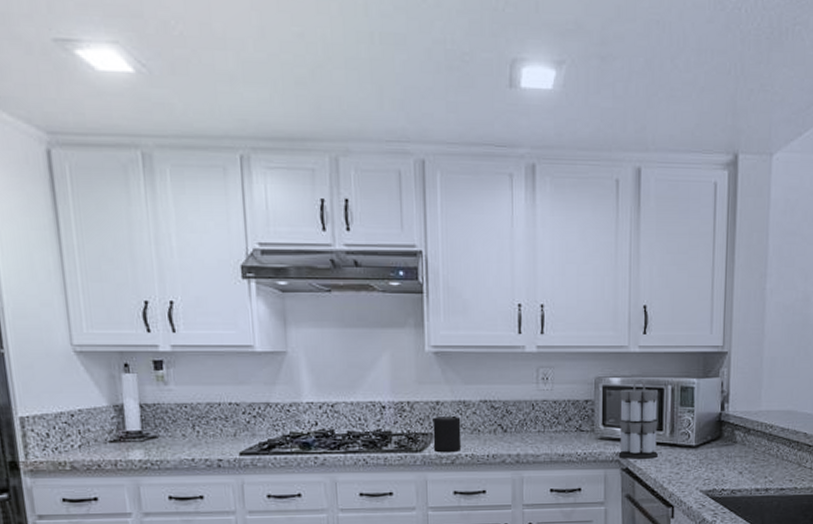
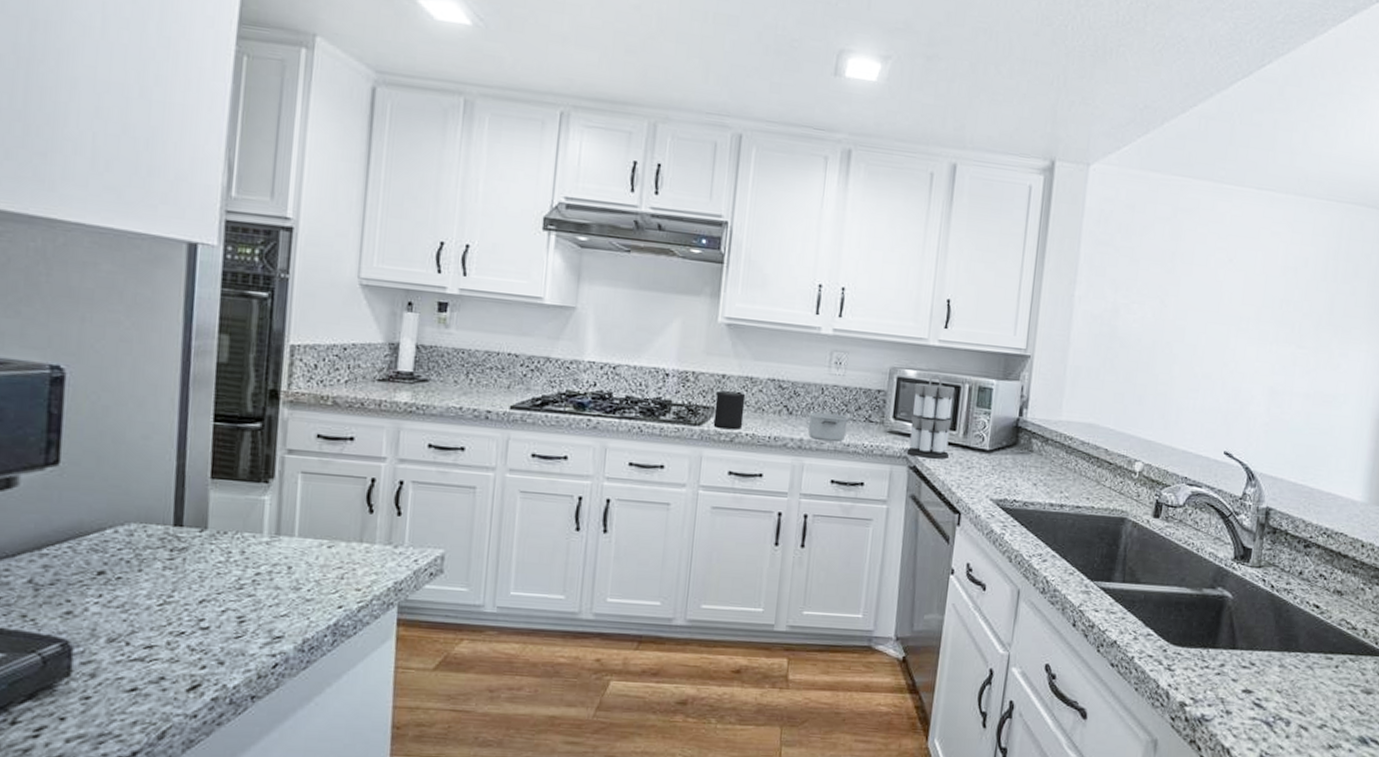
cooking pot: none [521,427,561,454] -> present [808,412,850,443]

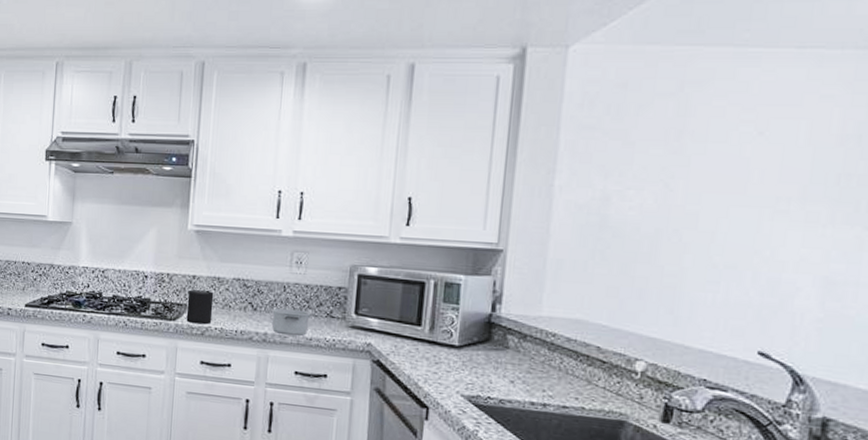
spice rack: present [906,374,954,460] -> none [369,270,418,355]

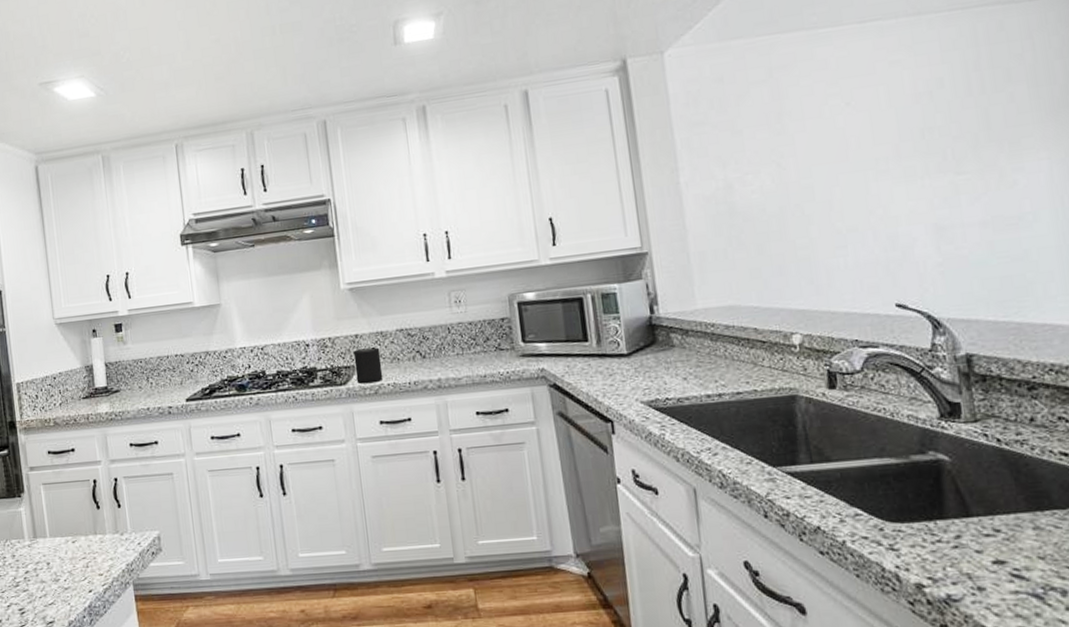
cooking pot: present [271,308,311,337] -> none [440,348,481,378]

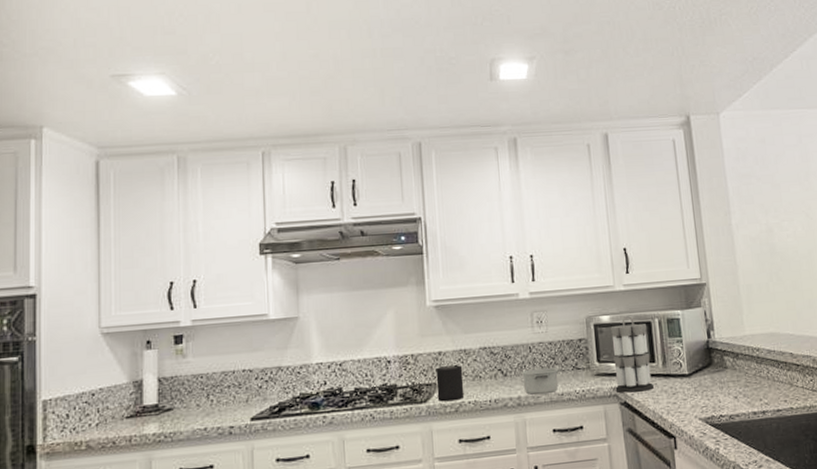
cooking pot: none [440,348,481,378] -> present [521,367,559,396]
spice rack: none [536,291,587,375] -> present [611,315,654,394]

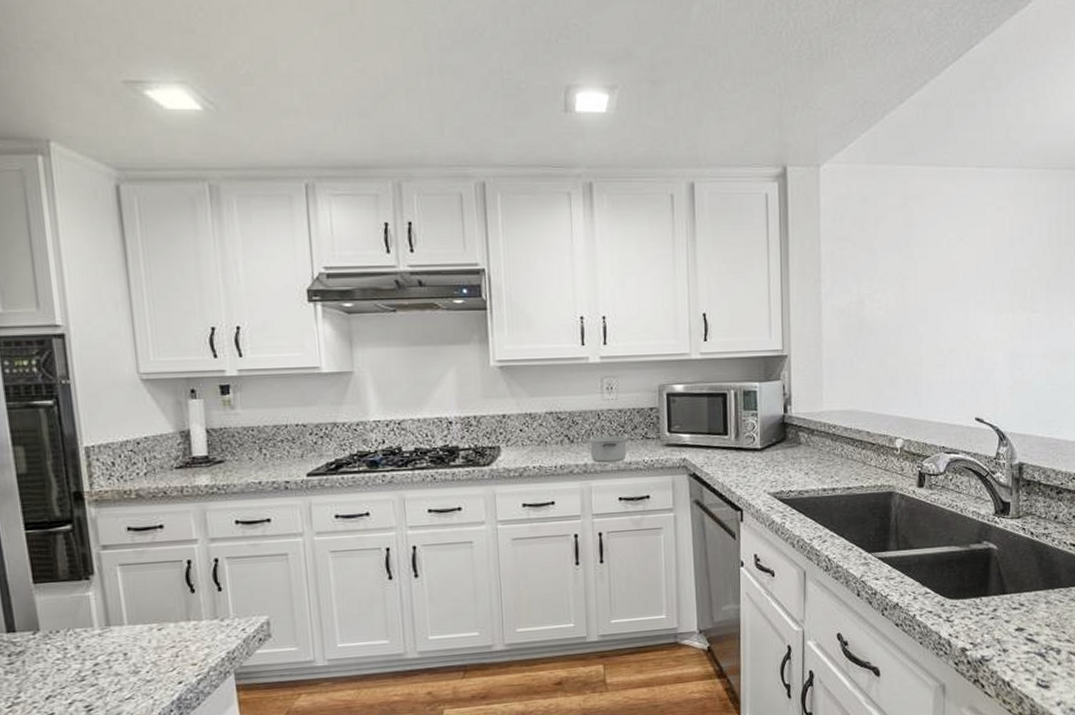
pen holder: present [435,365,465,403] -> none [499,429,529,466]
spice rack: present [611,315,654,394] -> none [684,385,724,466]

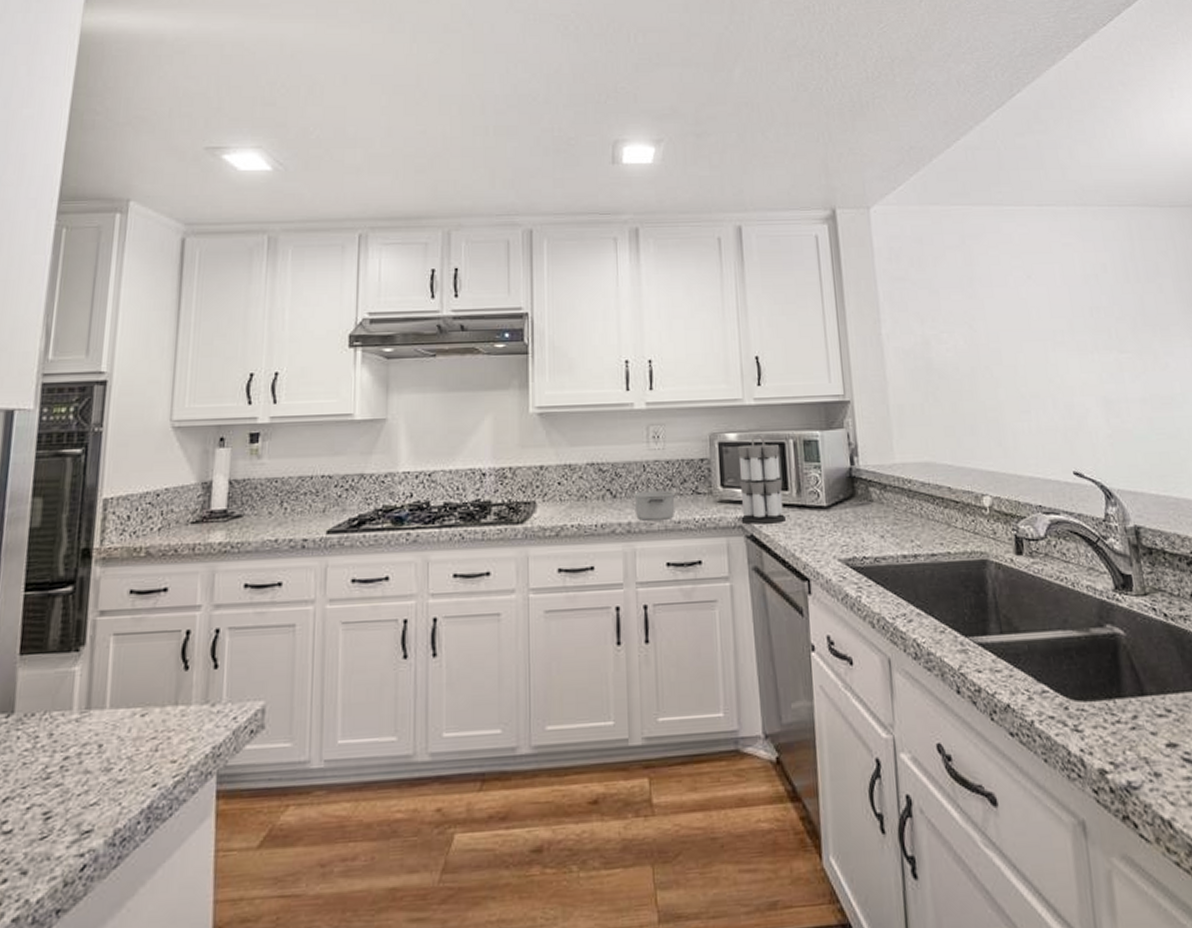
spice rack: none [684,385,724,466] -> present [738,433,786,526]

